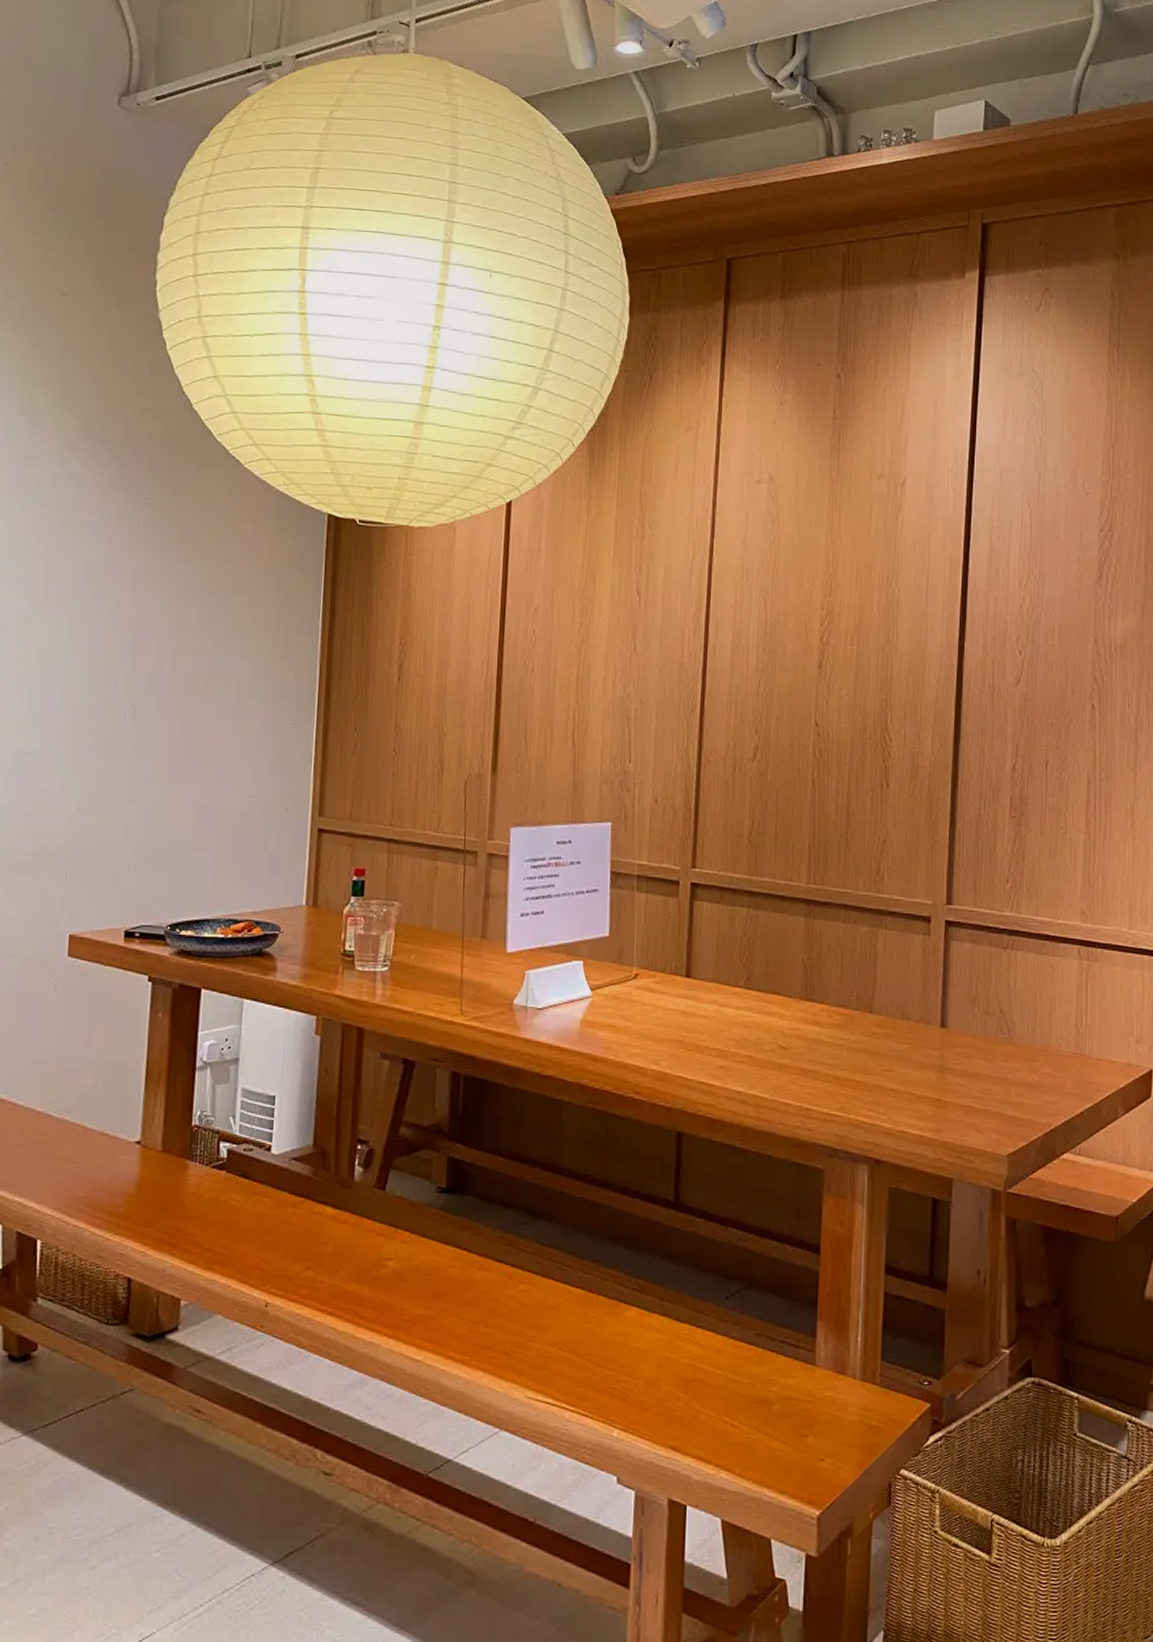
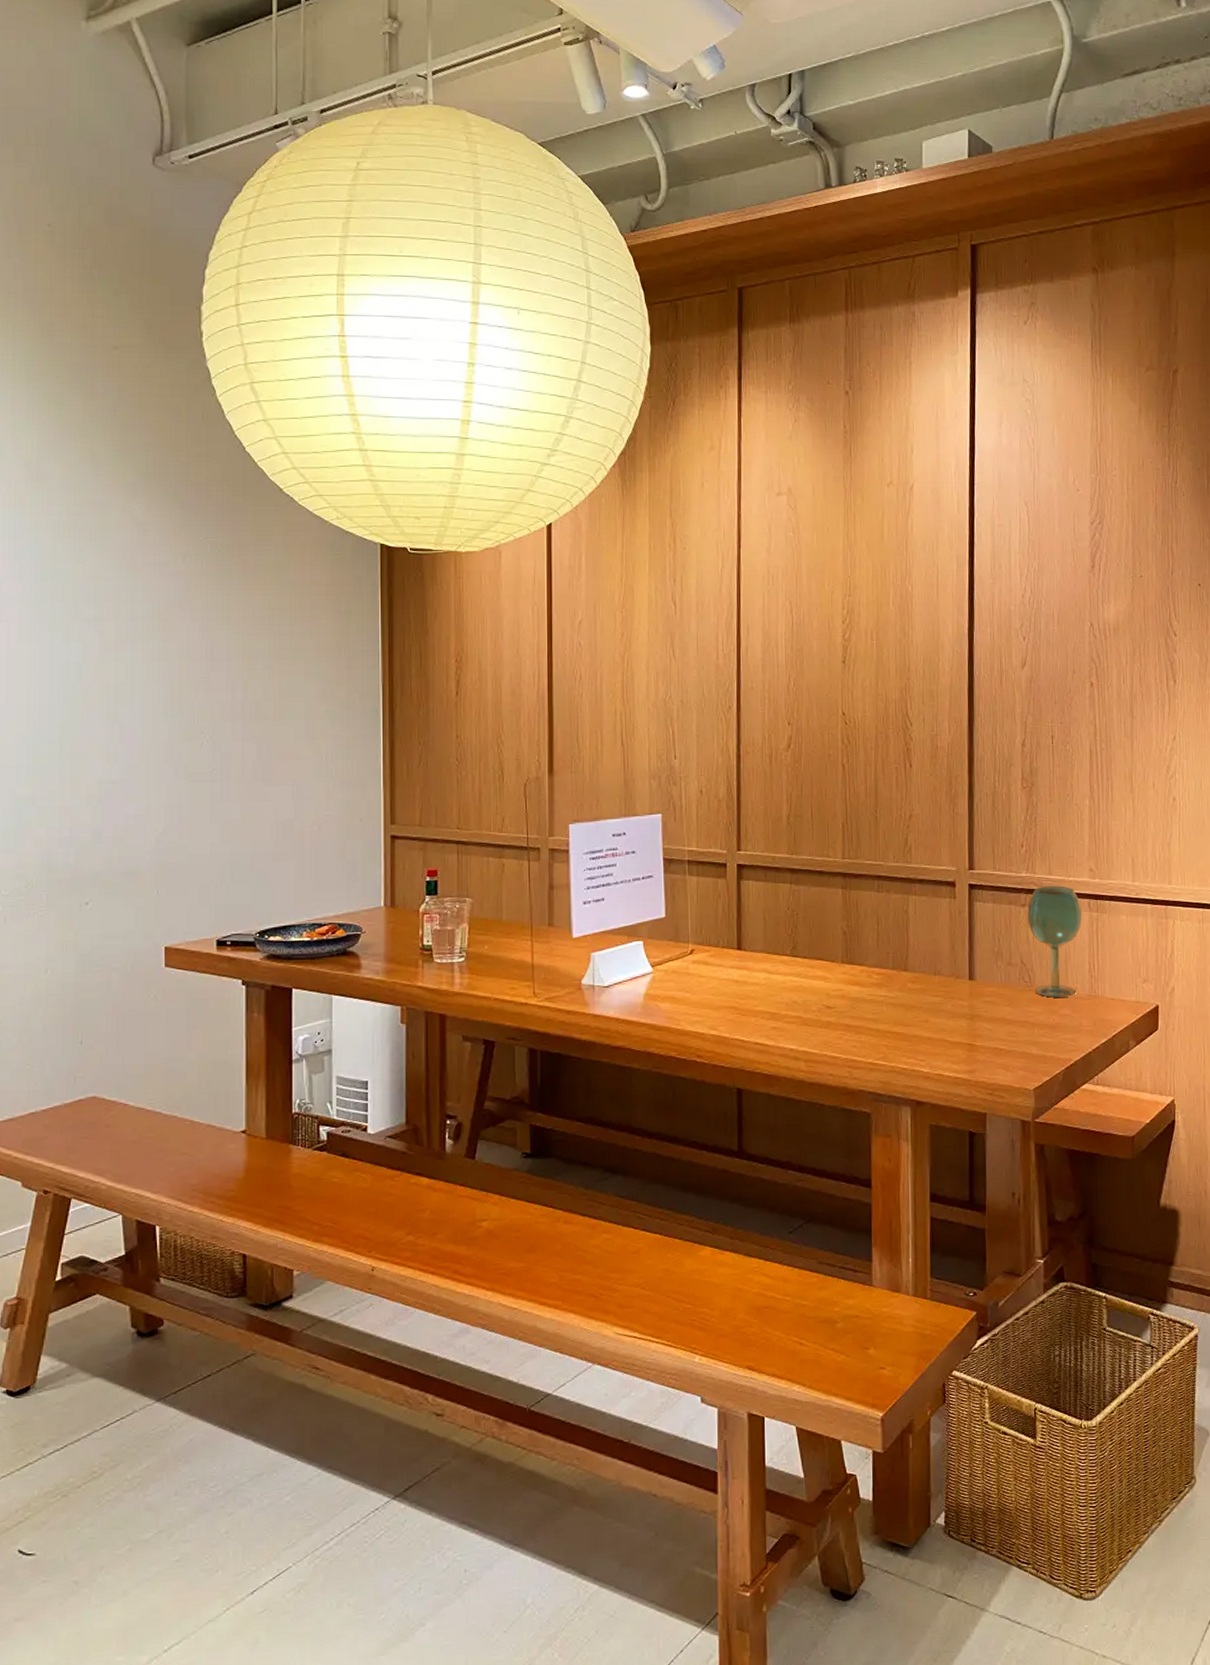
wine glass: none [1009,928,1071,1054] -> present [1027,886,1083,998]

